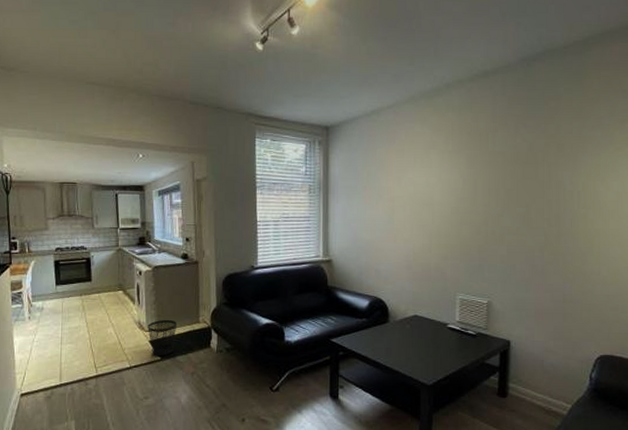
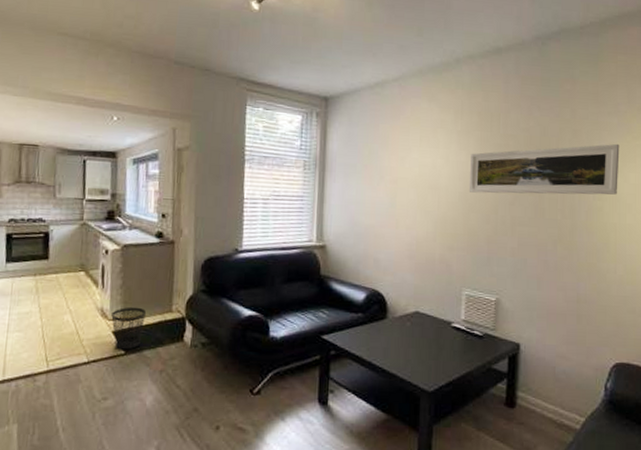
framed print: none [460,155,603,207] -> present [468,143,620,195]

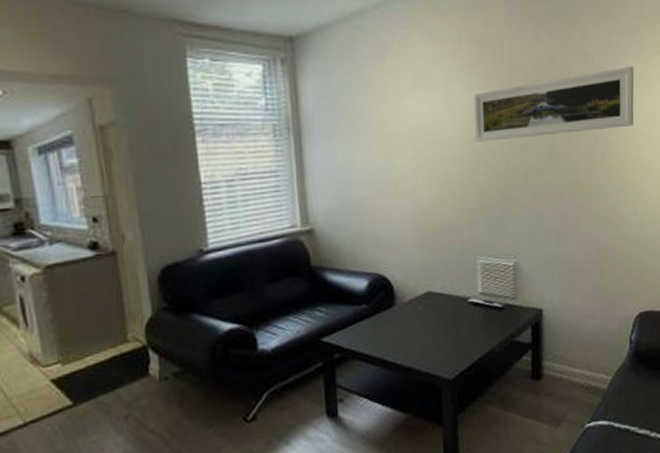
wastebasket: present [111,306,146,350] -> none [45,343,93,401]

